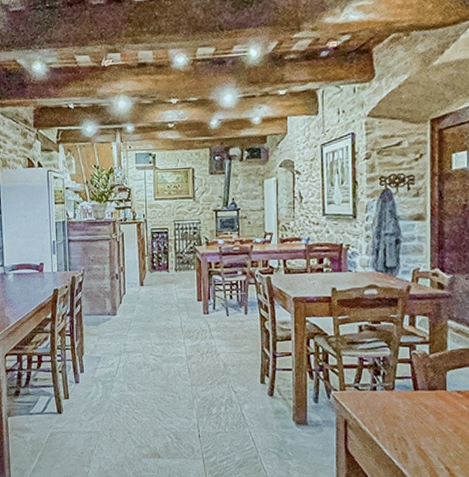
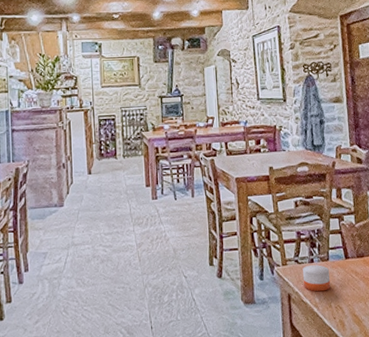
candle: none [362,389,395,421] -> present [302,260,331,292]

